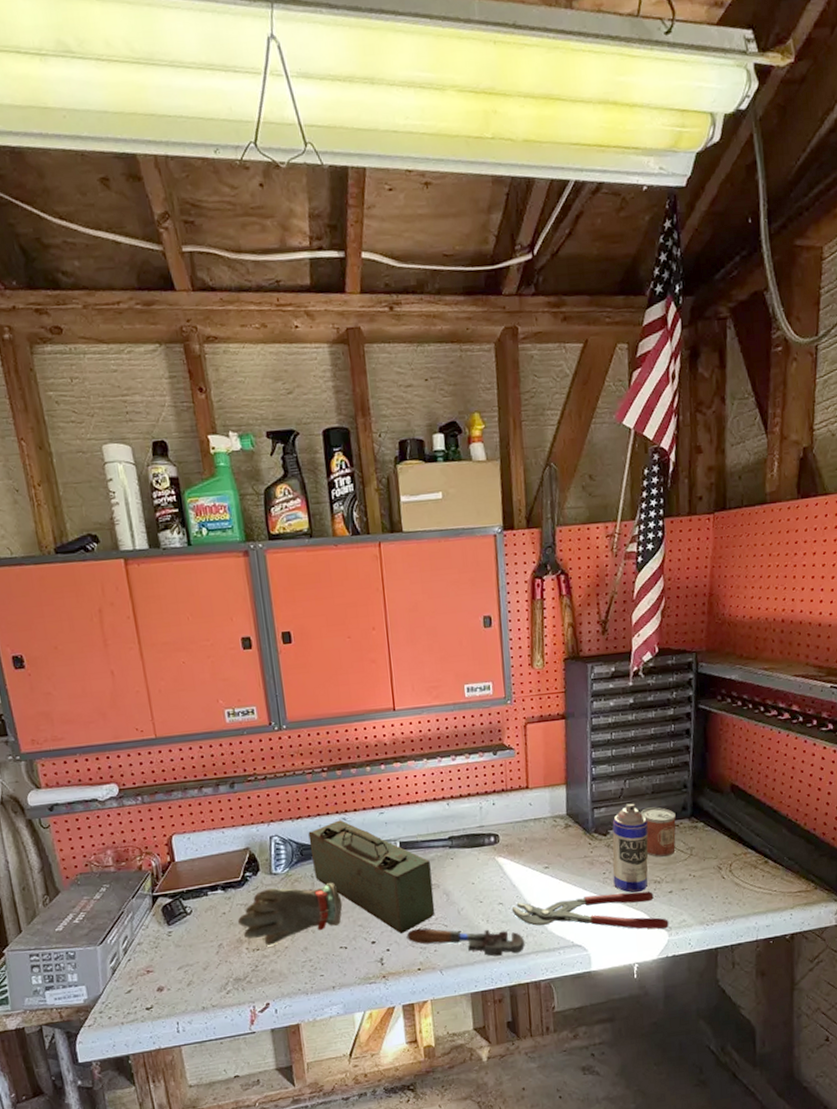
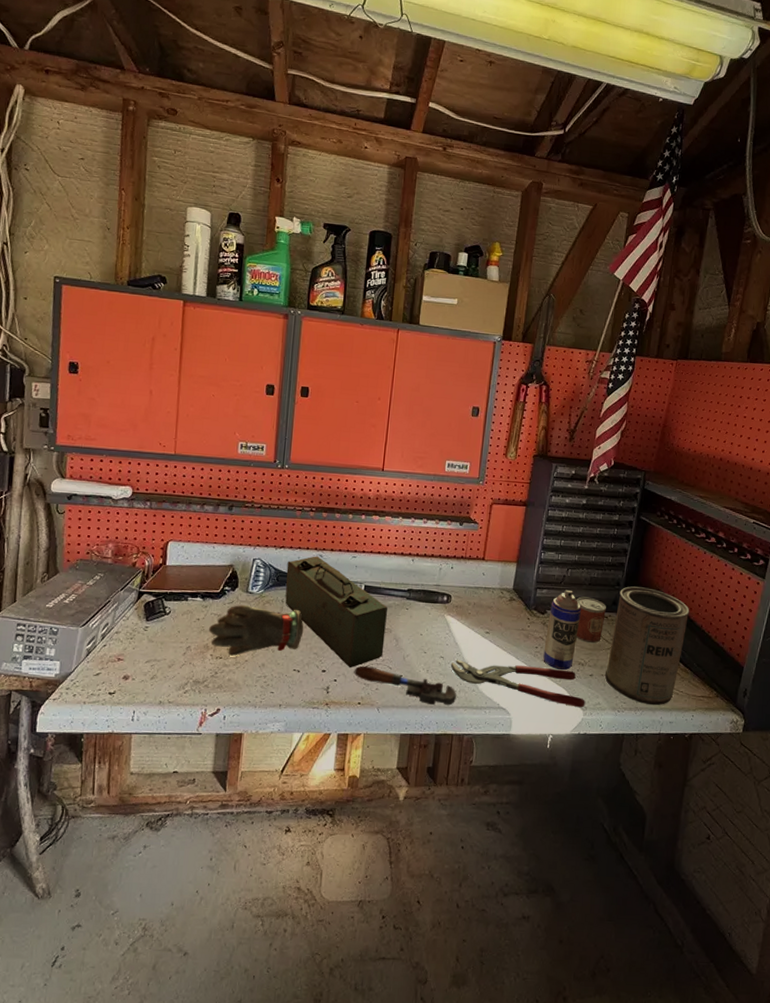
paint can: none [685,784,772,912] -> present [604,586,690,705]

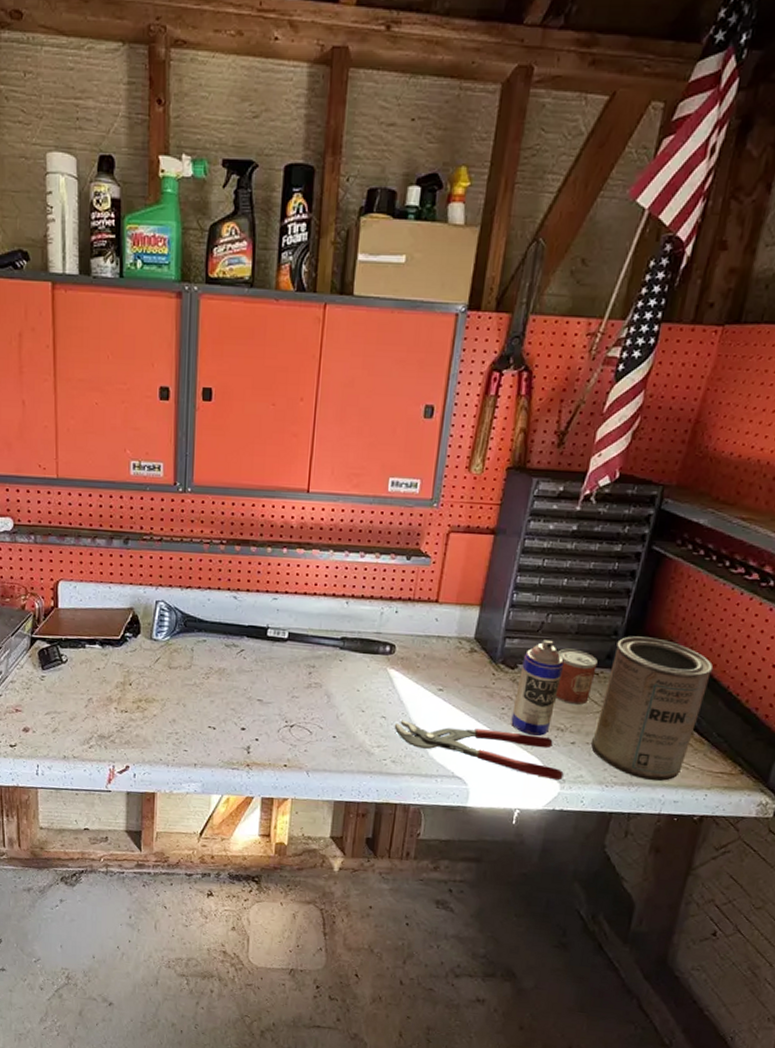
glove: present [208,605,304,656] -> none [110,653,219,710]
toolbox: present [285,556,388,668] -> none [195,597,317,727]
adjustable wrench: present [355,667,456,706] -> none [279,725,401,772]

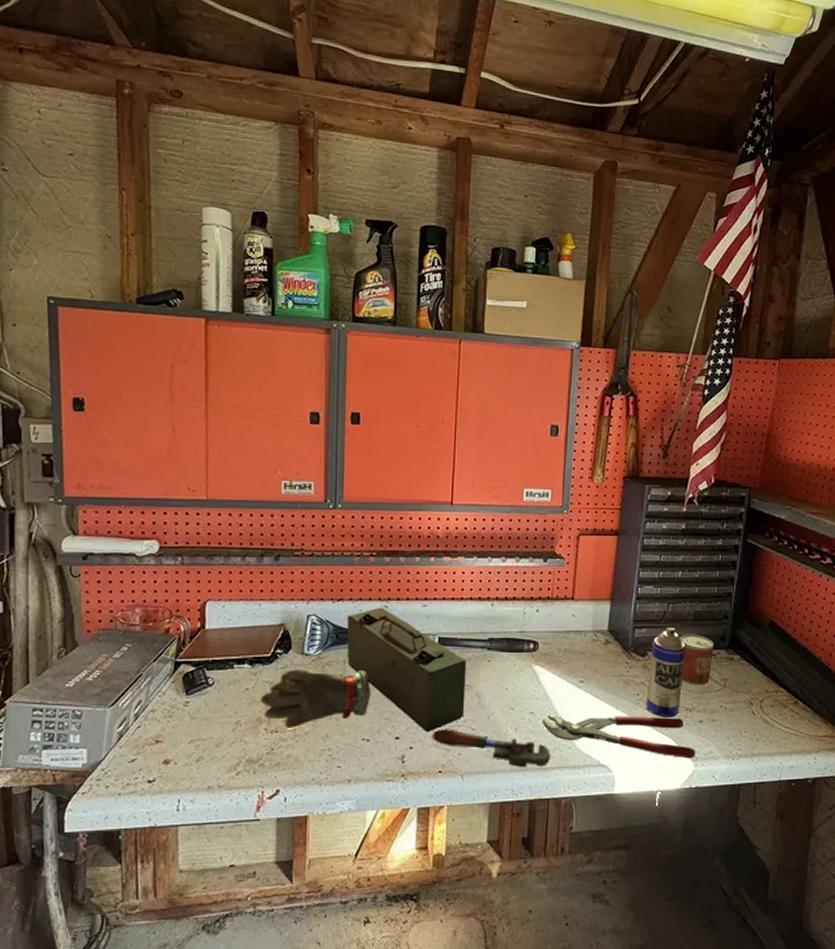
glove: none [110,653,219,710] -> present [260,669,371,728]
toolbox: none [195,597,317,727] -> present [347,607,466,733]
adjustable wrench: none [279,725,401,772] -> present [433,730,550,767]
paint can: present [590,636,714,781] -> none [715,619,807,749]

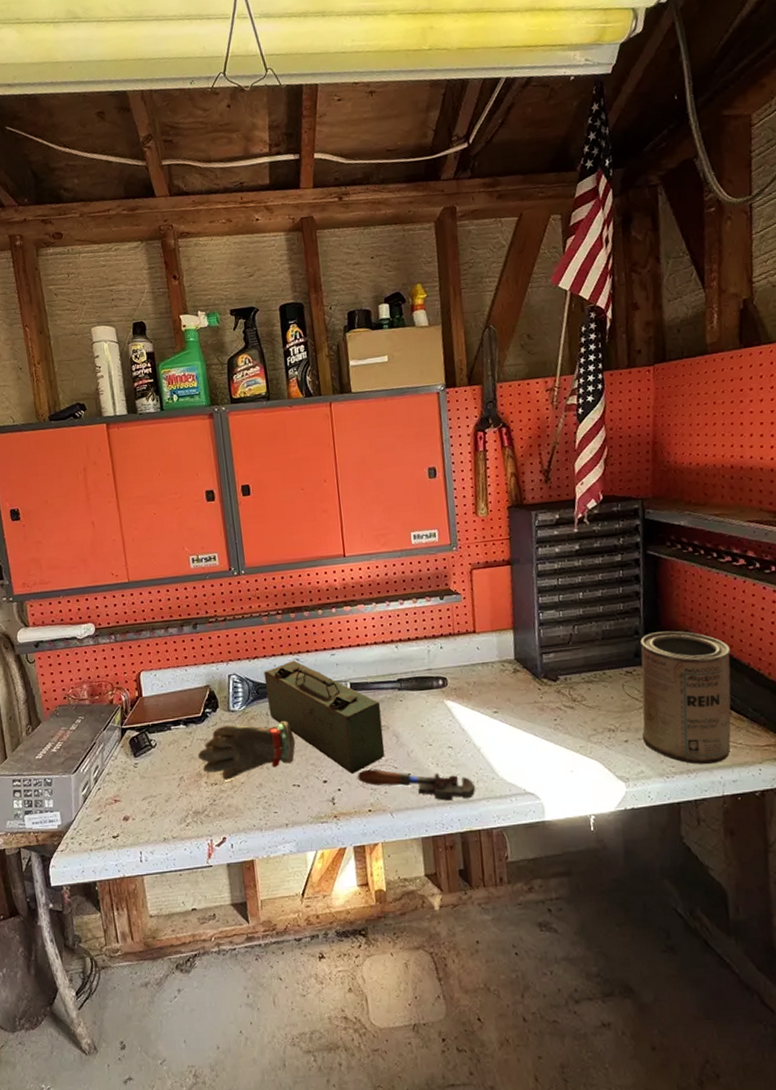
pliers: present [542,714,696,759] -> none [461,740,626,780]
spray can: present [646,627,686,717] -> none [561,649,602,741]
can: present [680,634,714,686] -> none [590,653,630,706]
paint can: none [715,619,807,749] -> present [640,631,731,764]

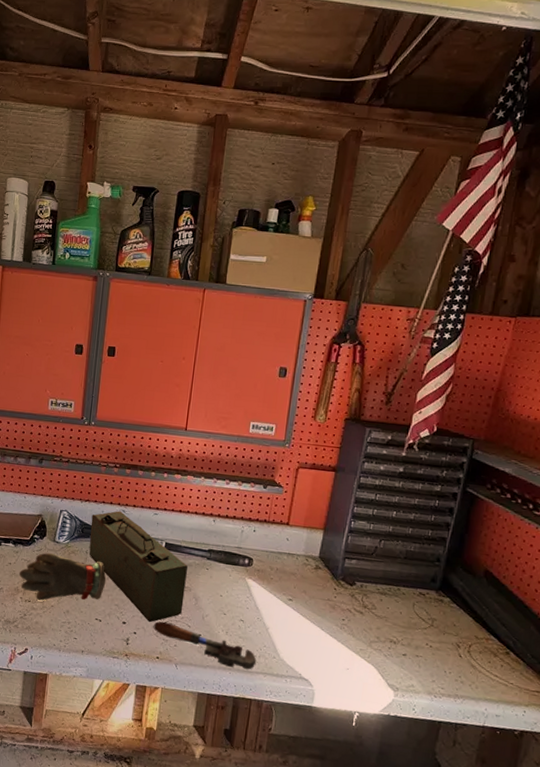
paint can: present [640,631,731,764] -> none [420,563,525,696]

